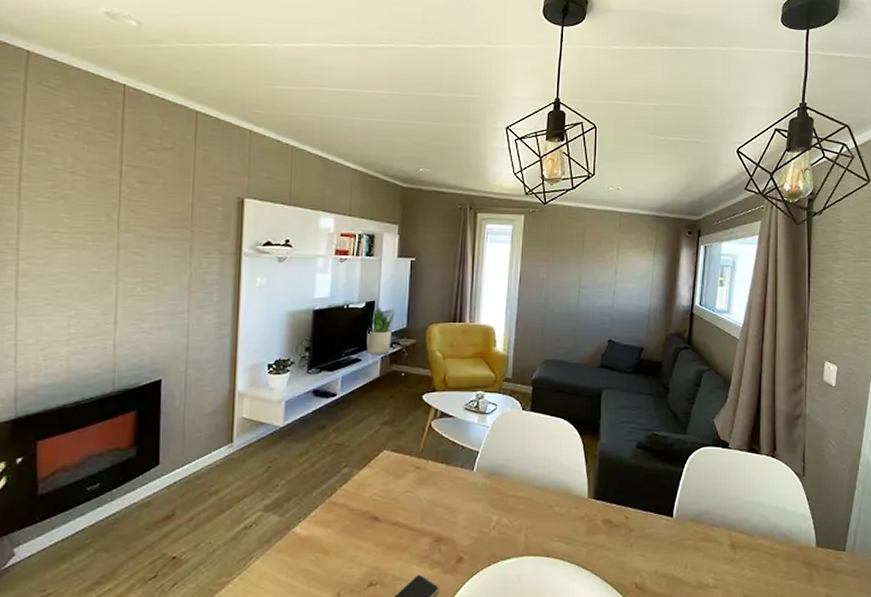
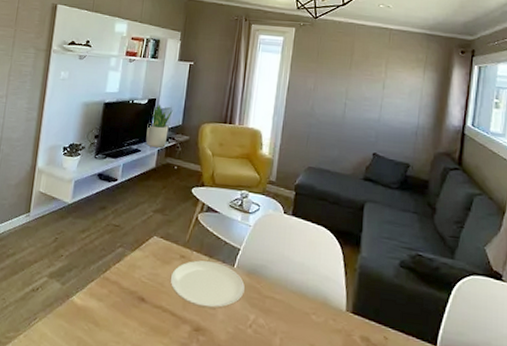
plate: none [406,469,486,517] -> present [171,260,245,309]

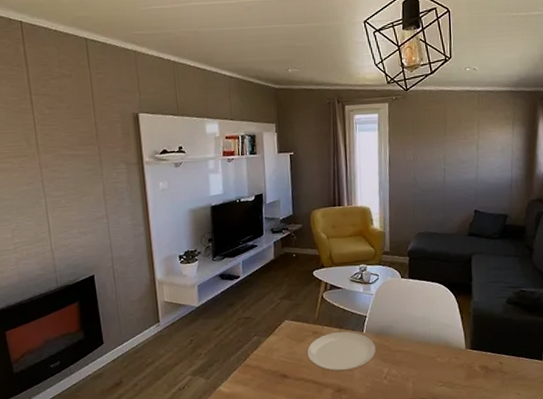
planter: present [145,104,173,148] -> none [259,198,282,241]

